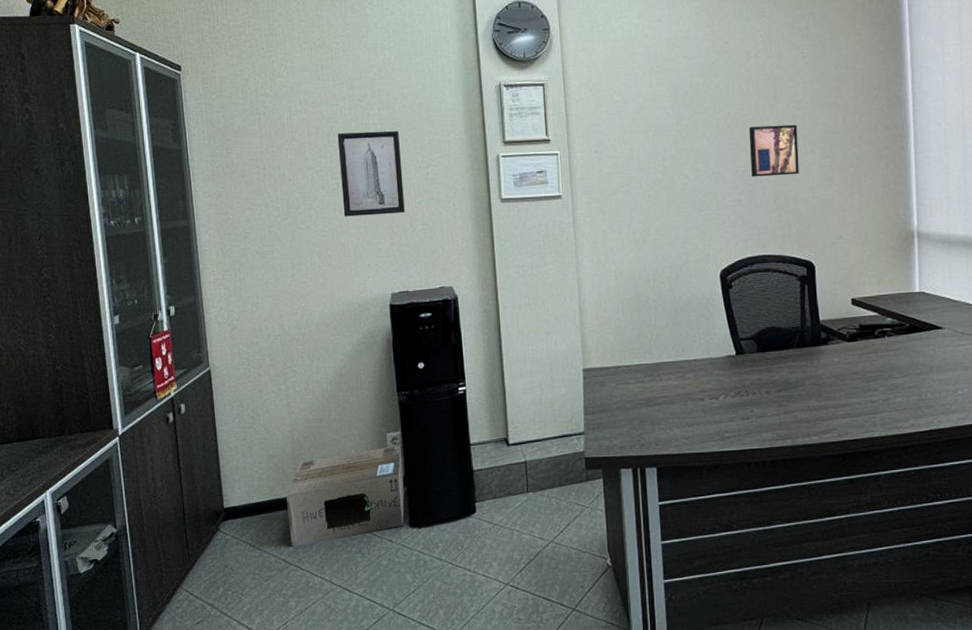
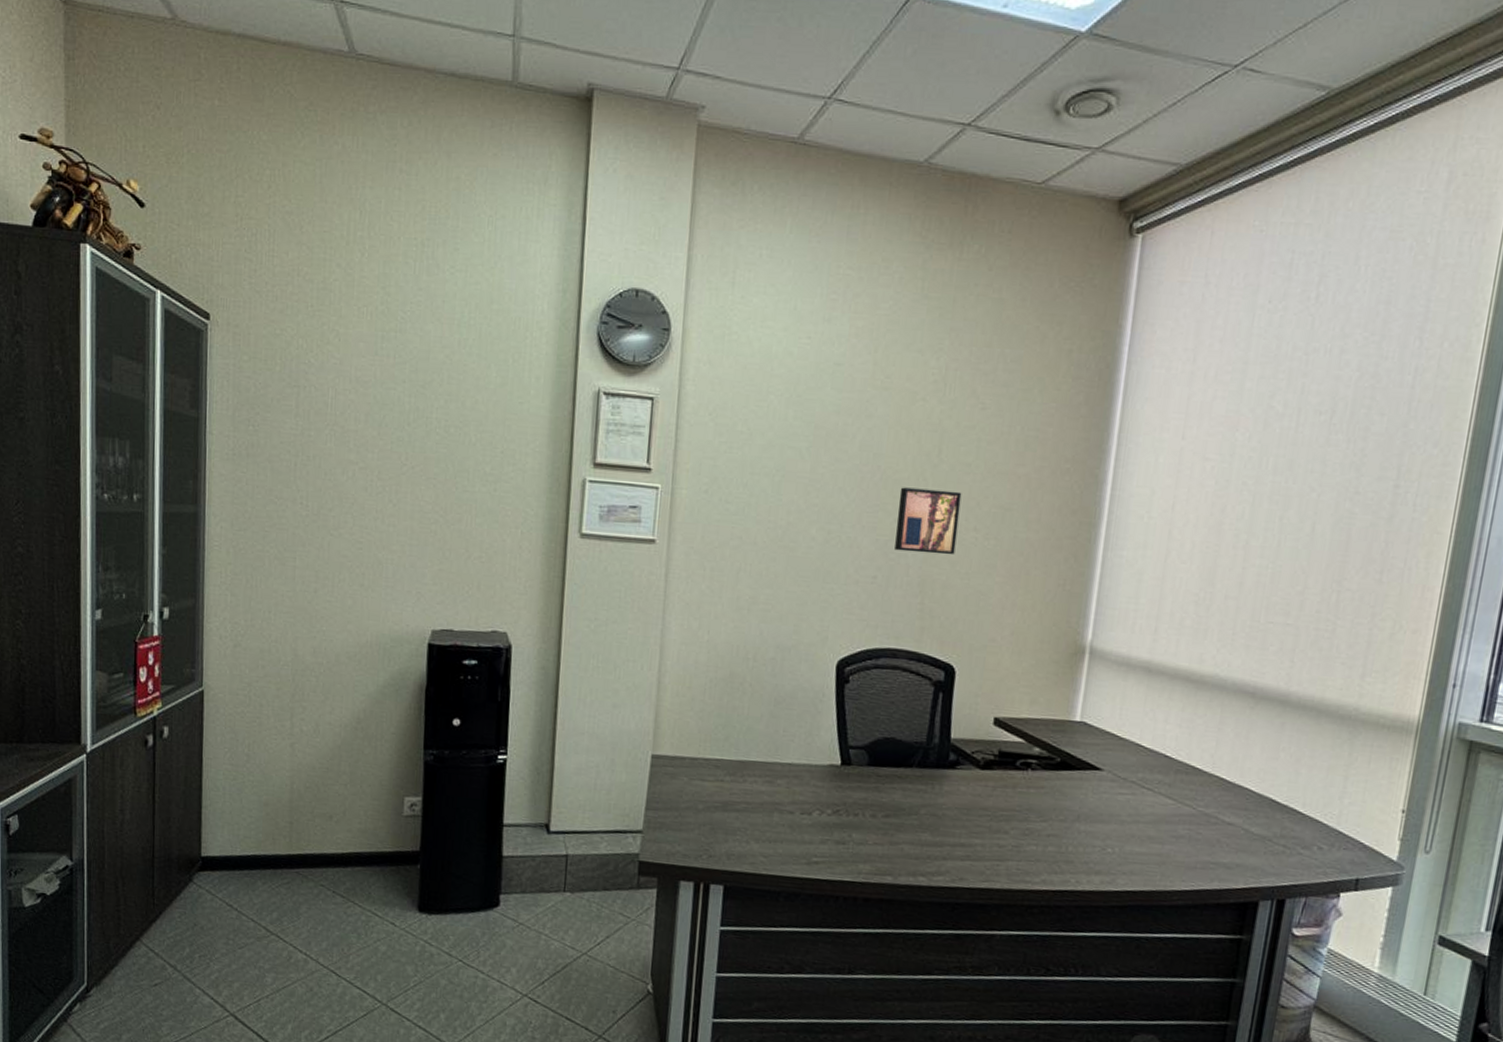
cardboard box: present [286,445,405,547] -> none [274,812,420,915]
wall art: present [337,130,405,217] -> none [386,424,466,534]

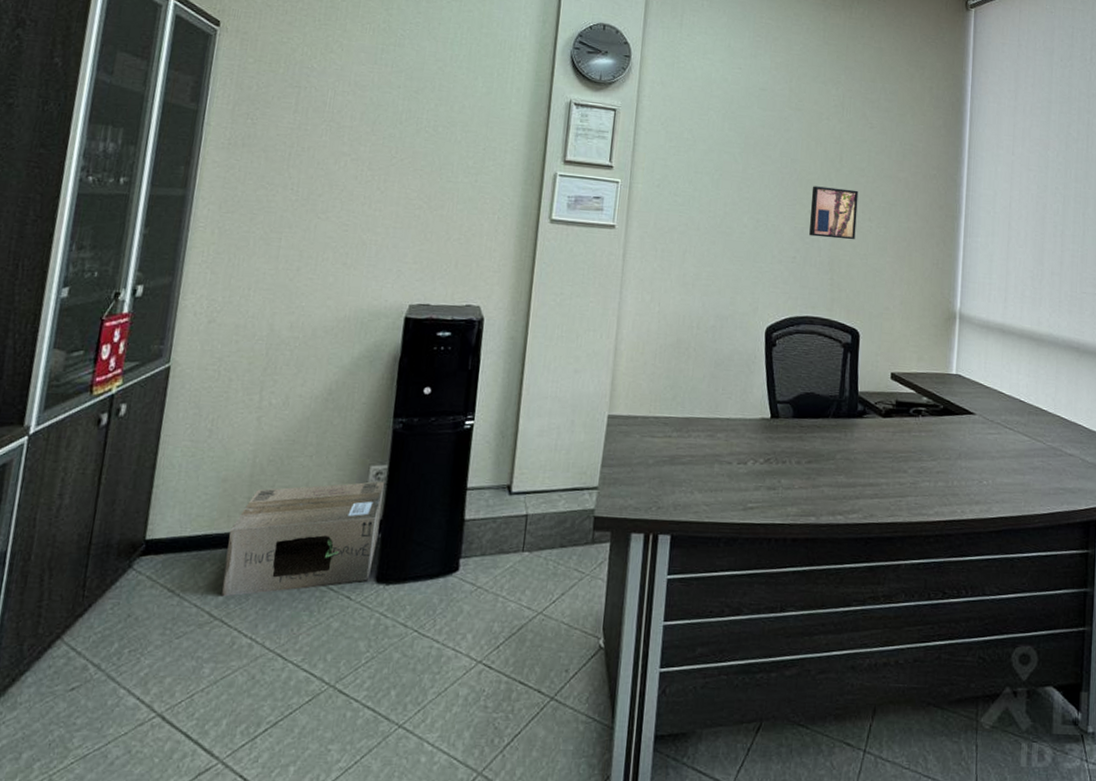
cardboard box: none [274,812,420,915] -> present [221,481,385,597]

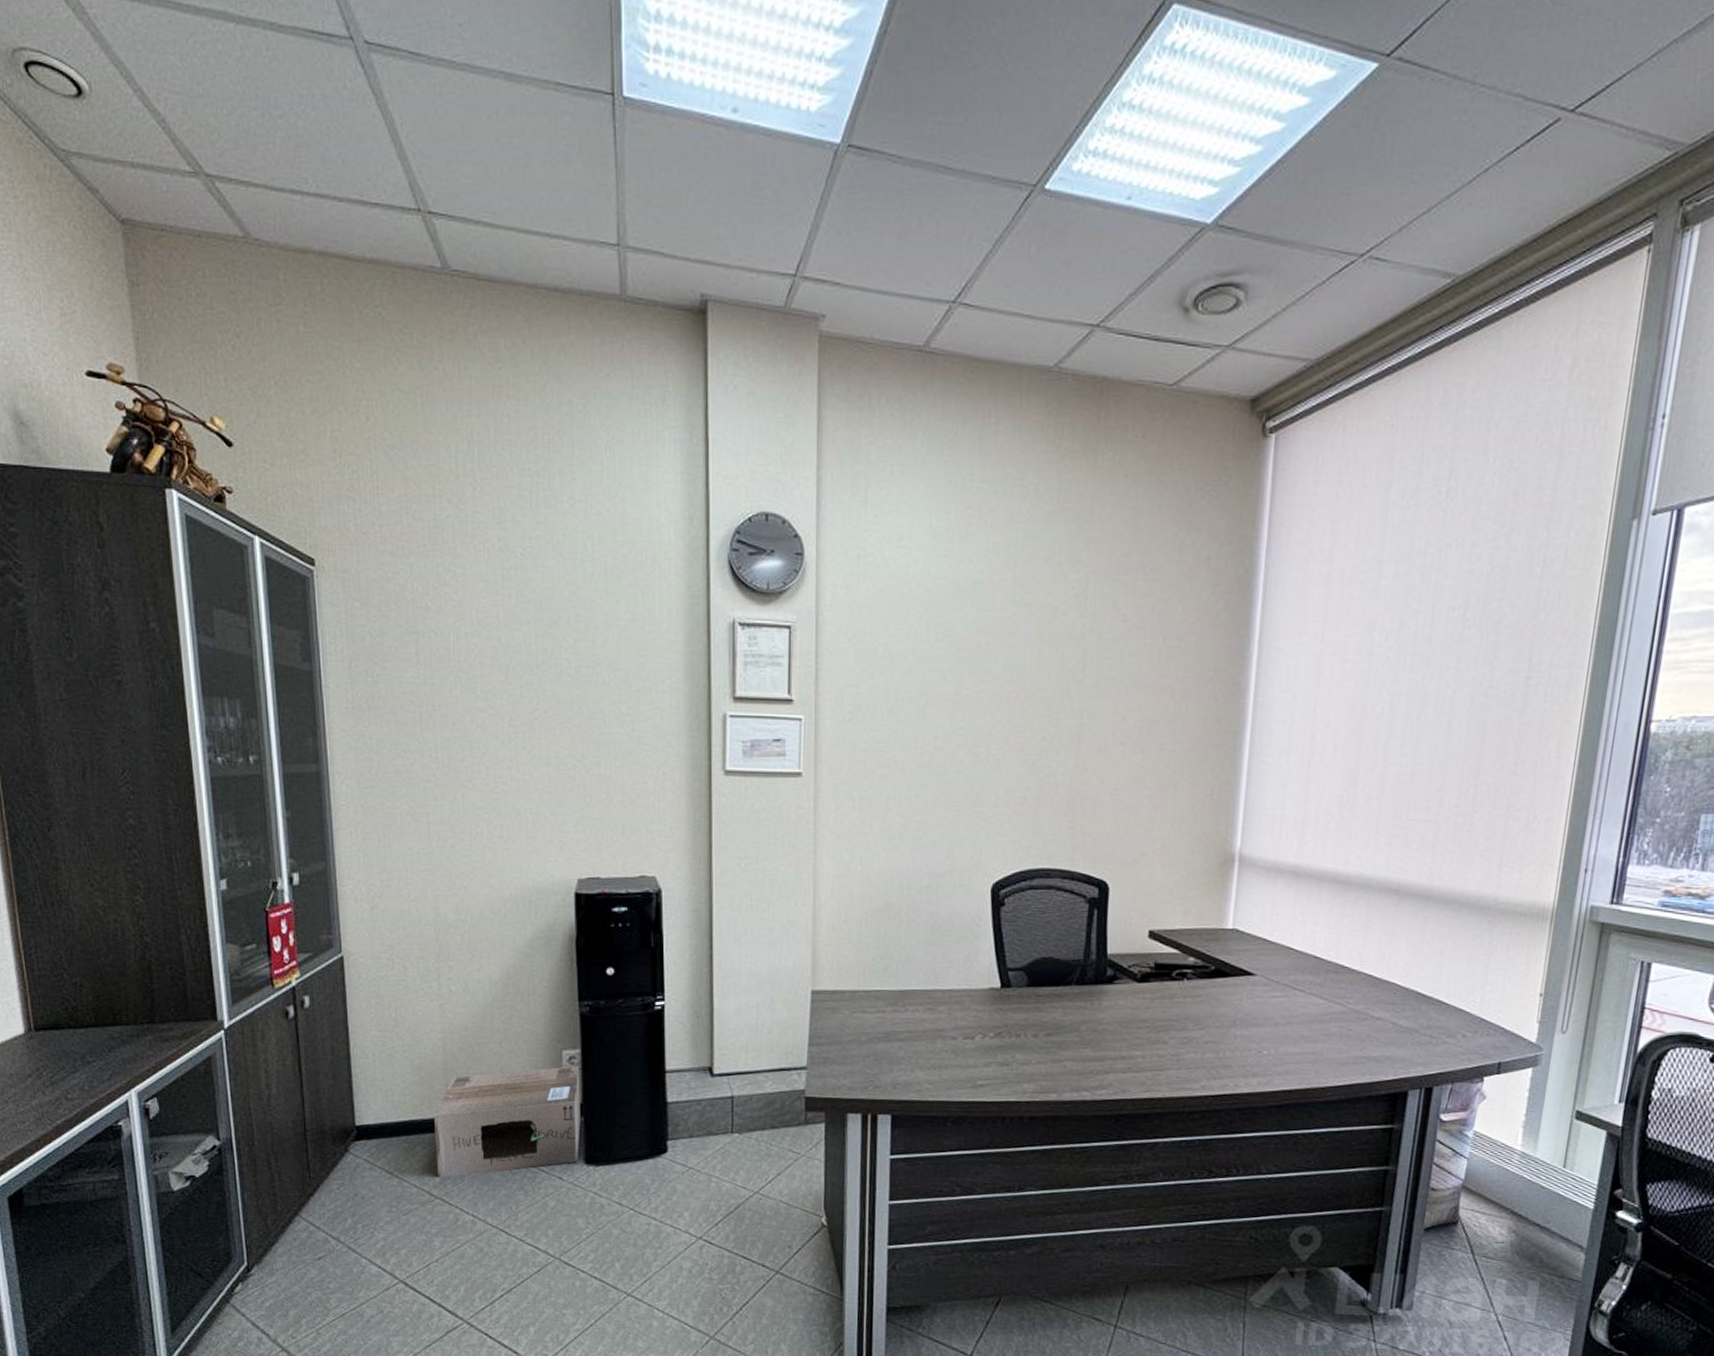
wall art: present [809,186,859,240] -> none [1043,705,1107,771]

